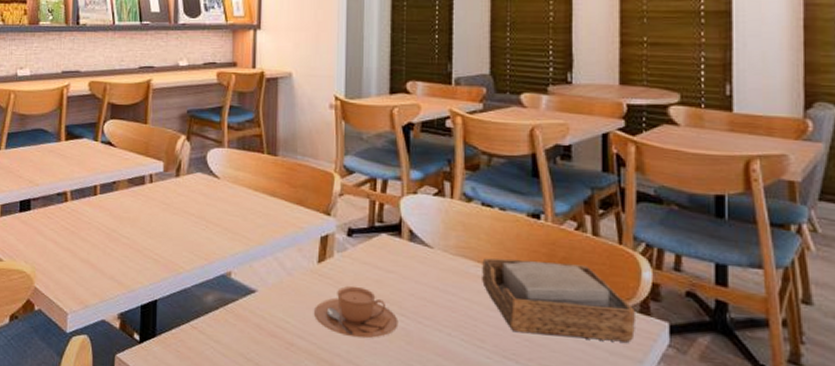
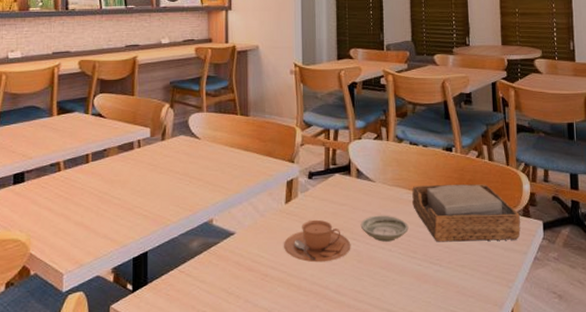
saucer: none [411,289,475,324] -> present [360,215,409,242]

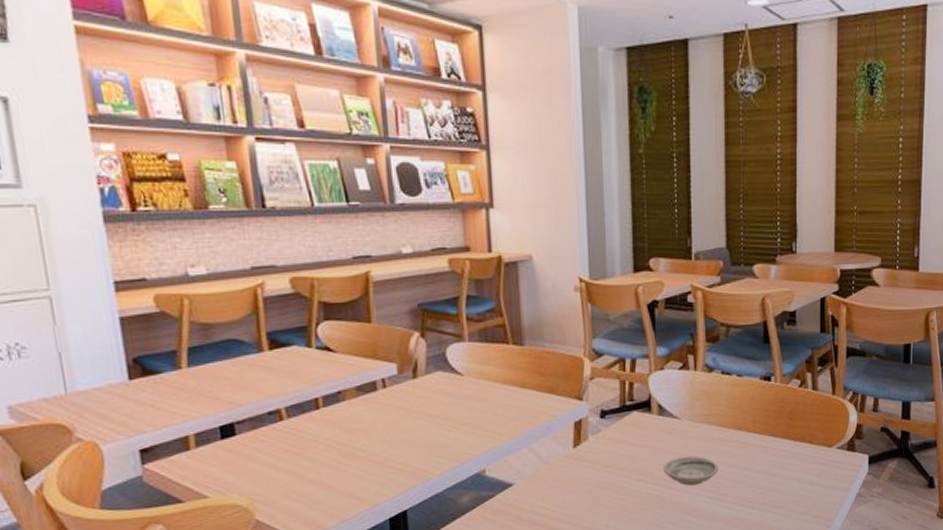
teacup: present [284,219,351,263] -> none [573,464,652,512]
napkin holder: present [411,183,521,242] -> none [722,416,844,483]

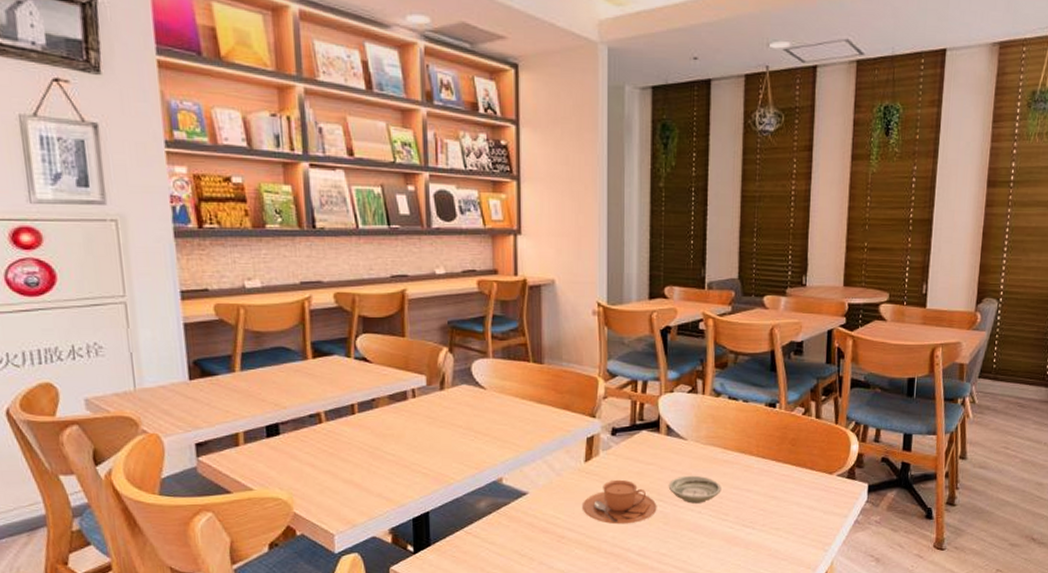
teacup: none [573,464,652,512] -> present [583,479,657,525]

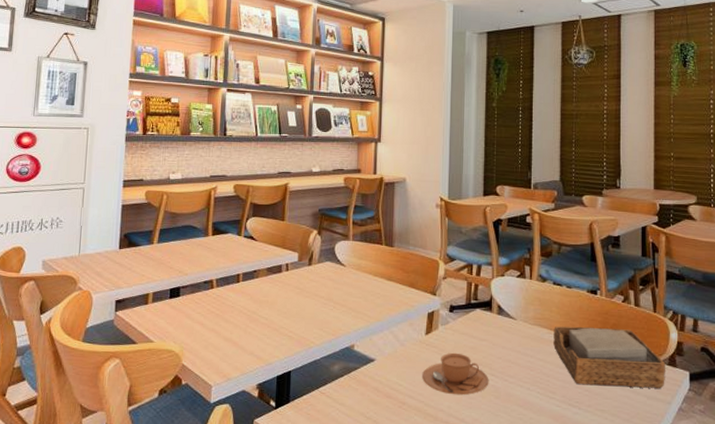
saucer: present [668,475,722,504] -> none [499,353,548,380]
napkin holder: none [726,443,844,505] -> present [552,326,665,389]

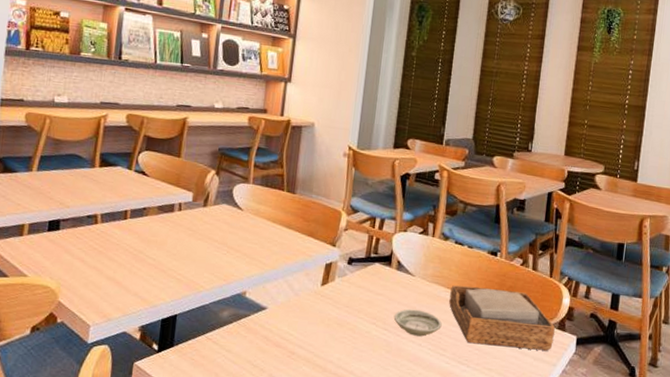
teacup: present [422,352,489,395] -> none [314,305,382,348]
saucer: none [499,353,548,380] -> present [393,309,442,337]

